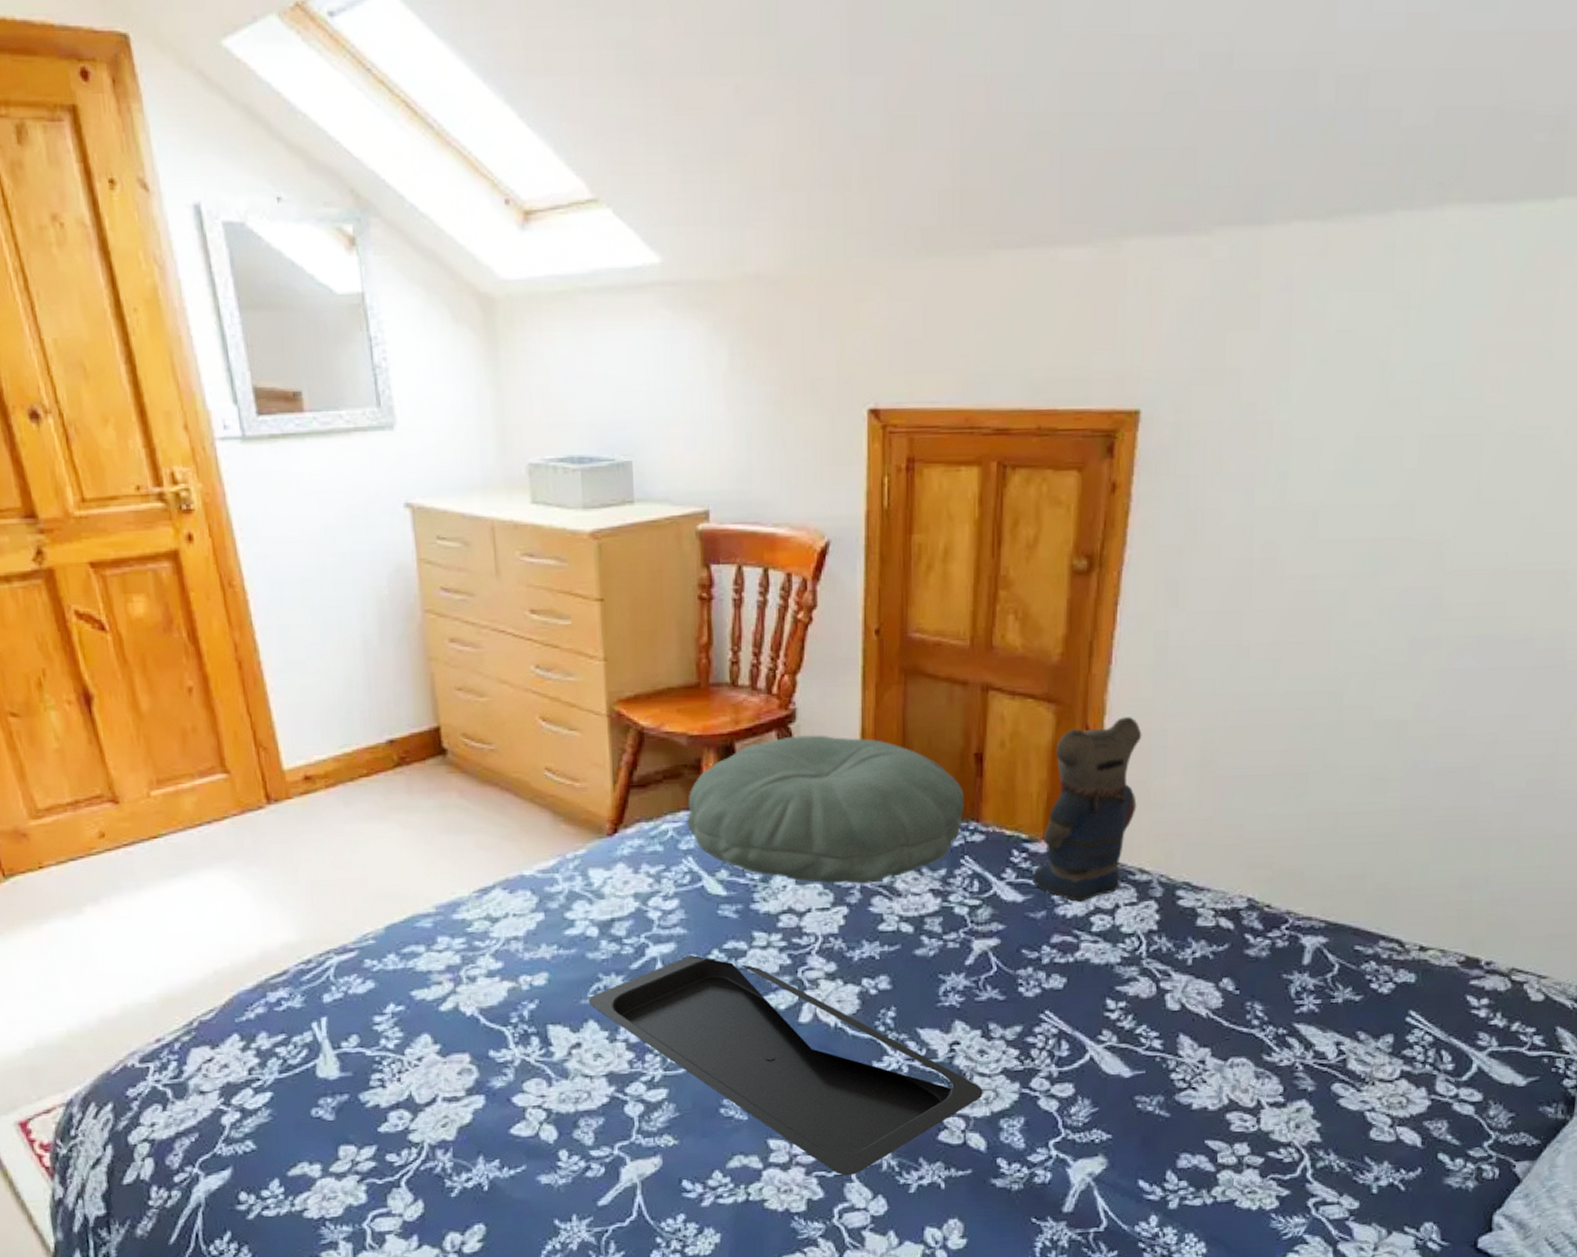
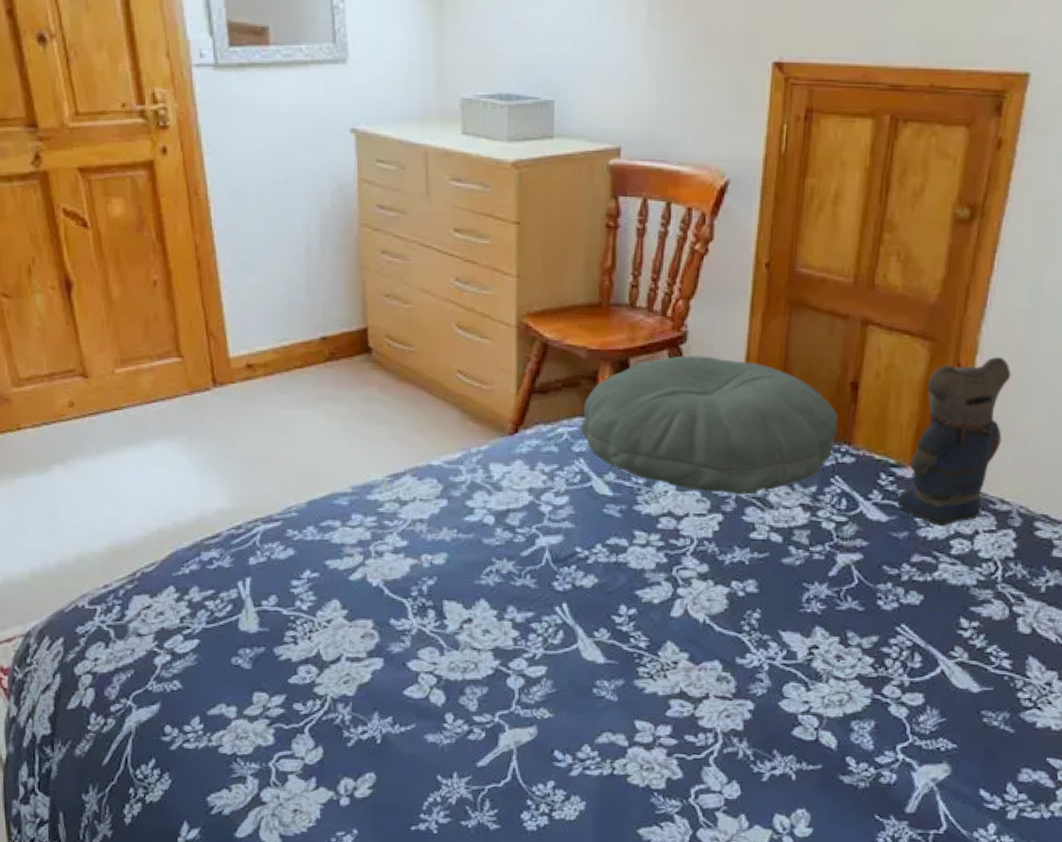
serving tray: present [588,955,983,1176] -> none [481,548,838,760]

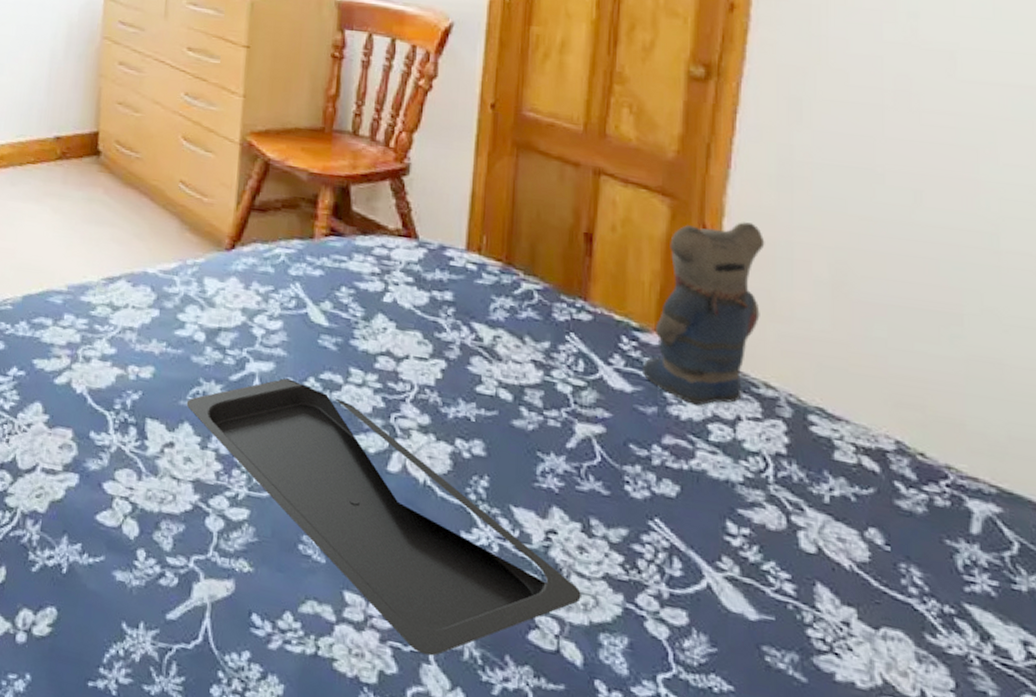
serving tray: none [481,548,838,760] -> present [186,378,581,656]
pillow: present [581,355,839,495] -> none [298,187,572,342]

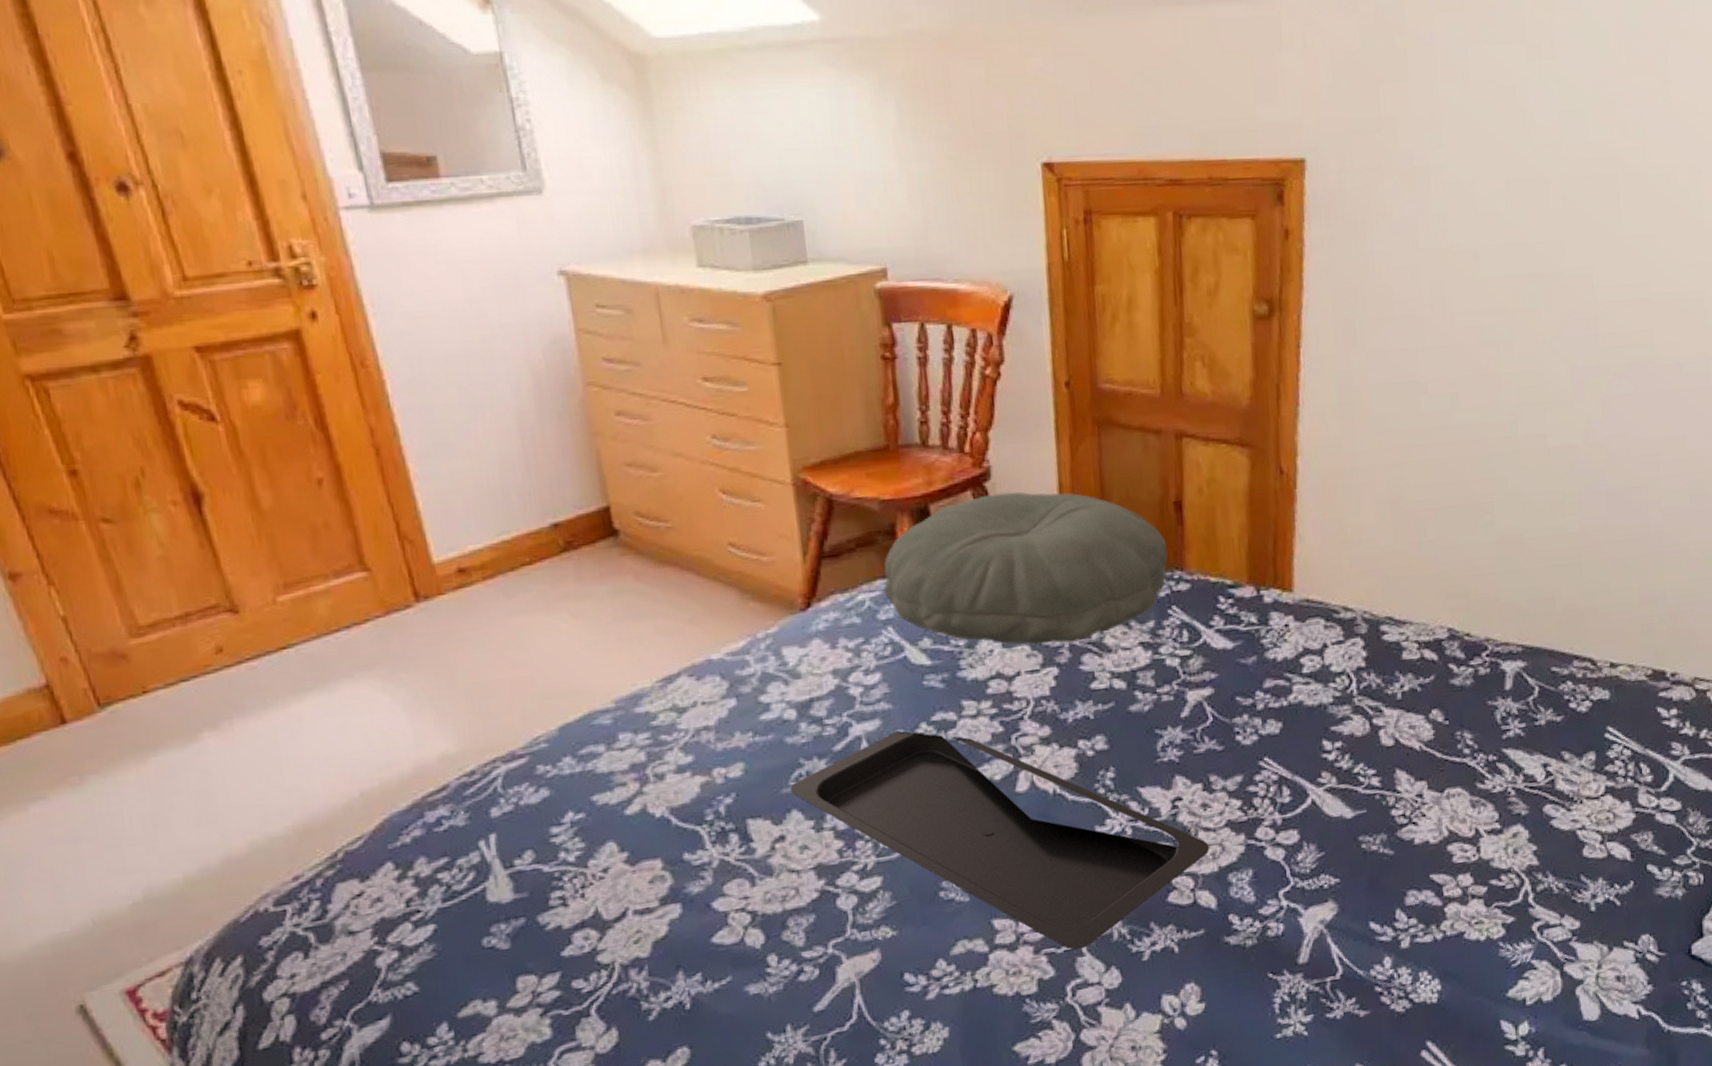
pillow: none [298,187,572,342] -> present [884,491,1168,645]
teddy bear: present [641,222,765,406] -> none [1239,457,1335,644]

